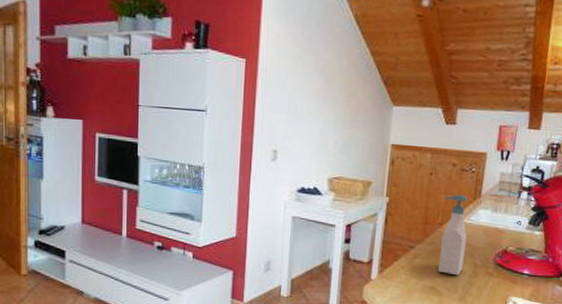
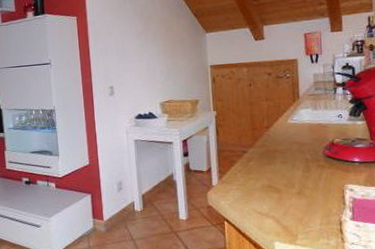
soap bottle: present [438,194,468,276] -> none [266,99,295,172]

